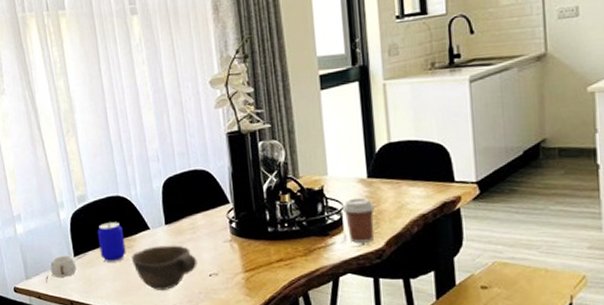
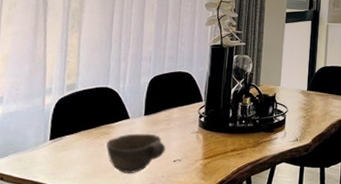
mug: present [46,255,76,283] -> none [13,138,50,164]
beer can: present [97,222,126,262] -> none [77,110,105,147]
coffee cup: present [341,197,376,243] -> none [286,104,310,139]

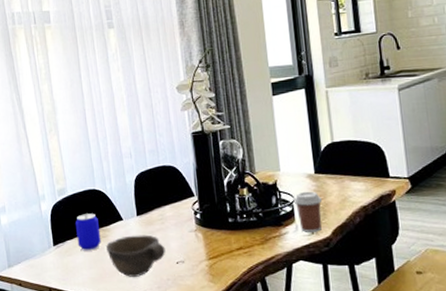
beer can: none [77,110,105,147] -> present [75,213,101,251]
coffee cup: none [286,104,310,139] -> present [293,191,323,232]

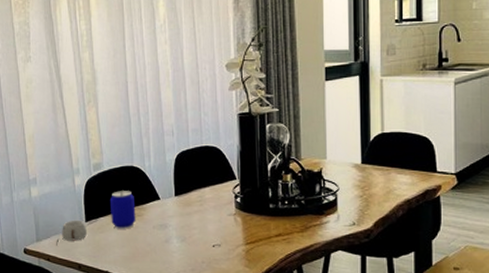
mug: none [27,244,55,271] -> present [56,220,87,246]
bowl: present [105,234,166,277] -> none [140,215,202,258]
coffee cup: present [293,191,323,232] -> none [337,181,367,223]

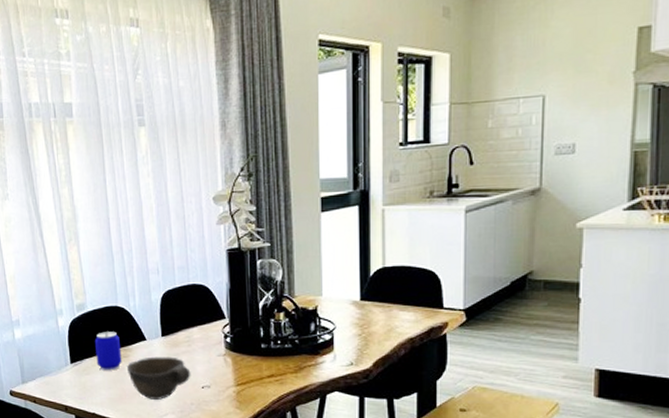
mug: present [56,220,87,246] -> none [42,361,72,388]
bowl: none [140,215,202,258] -> present [126,356,191,400]

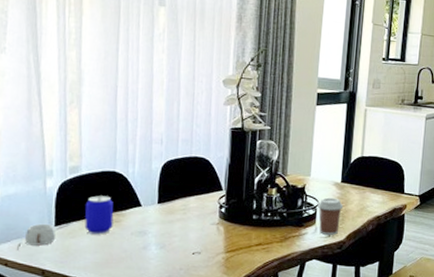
mug: none [42,361,72,388] -> present [17,223,55,250]
bowl: present [126,356,191,400] -> none [116,222,183,265]
coffee cup: none [333,319,366,363] -> present [317,197,344,235]

